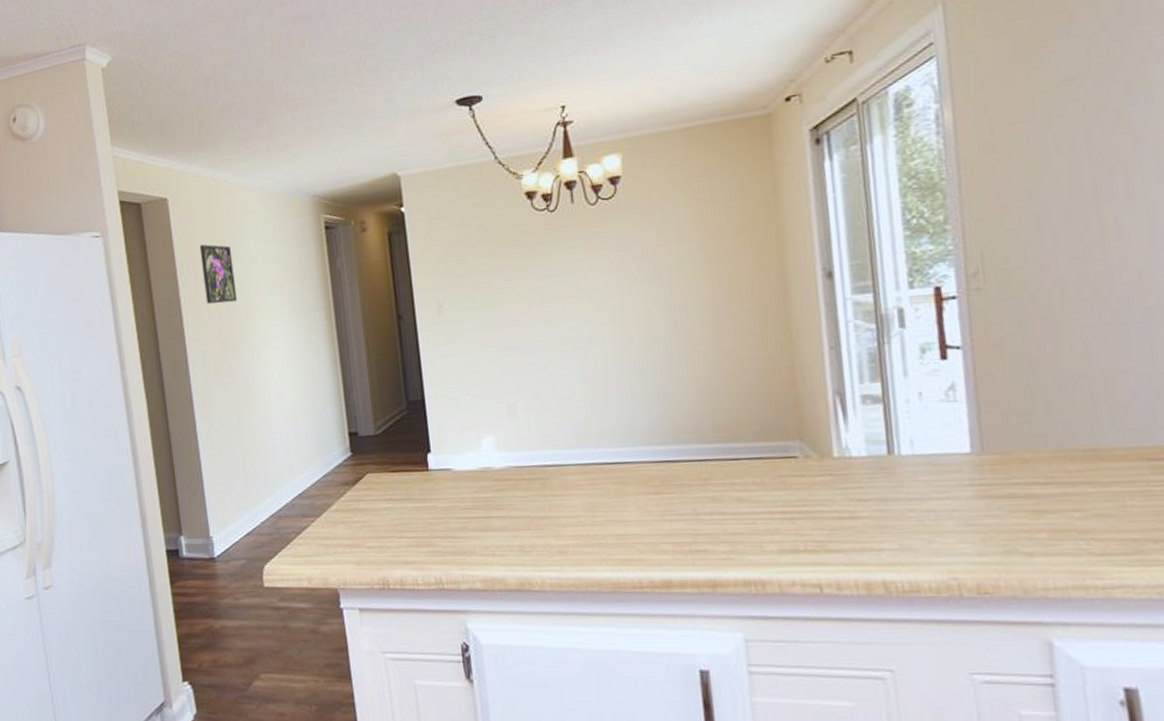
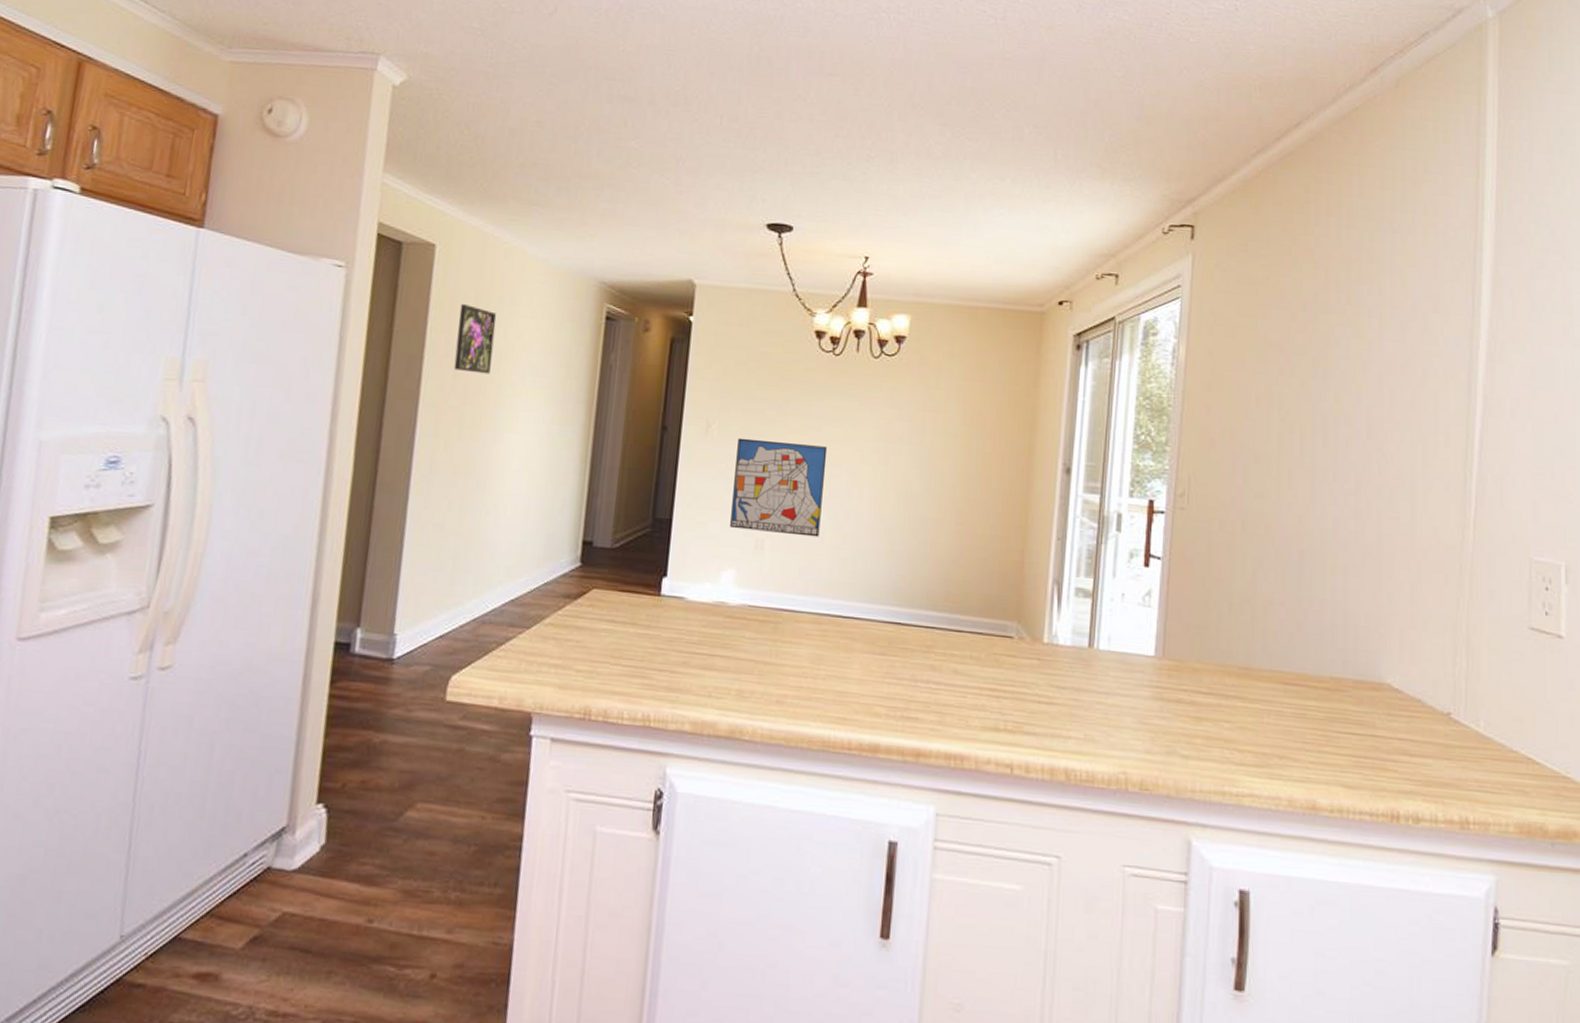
wall art: none [471,303,570,398] -> present [730,437,828,537]

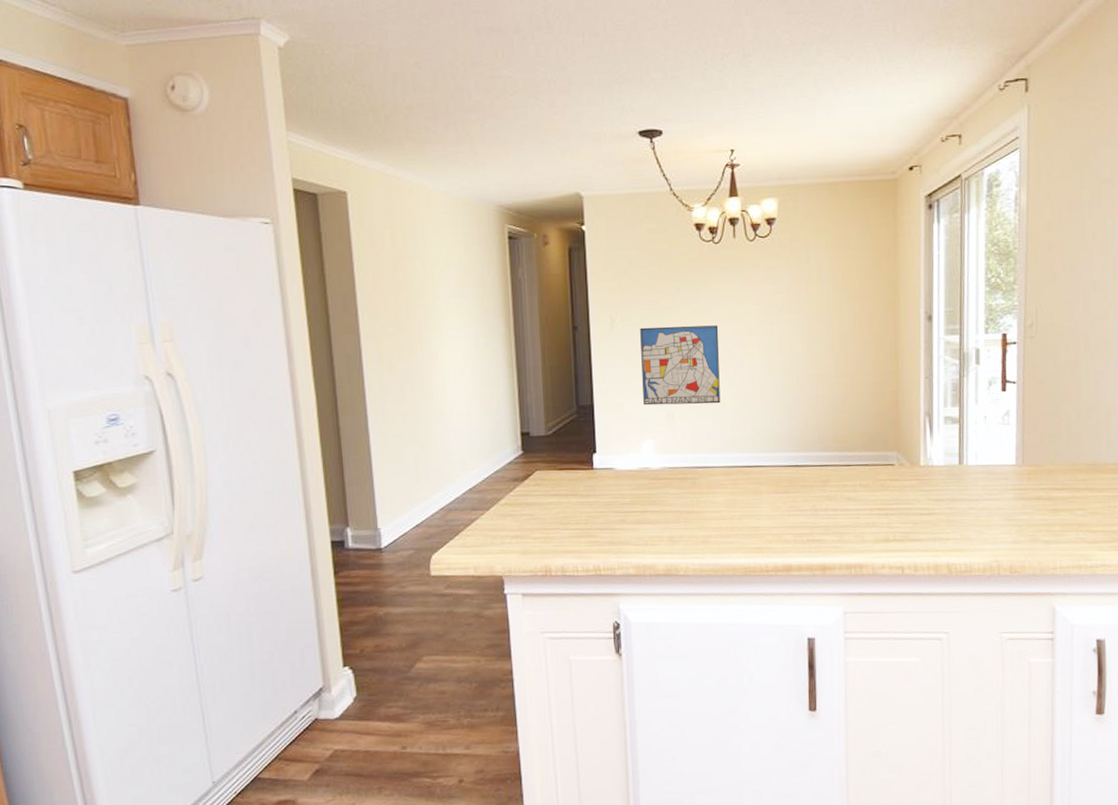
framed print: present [453,304,497,374] -> none [379,242,416,302]

